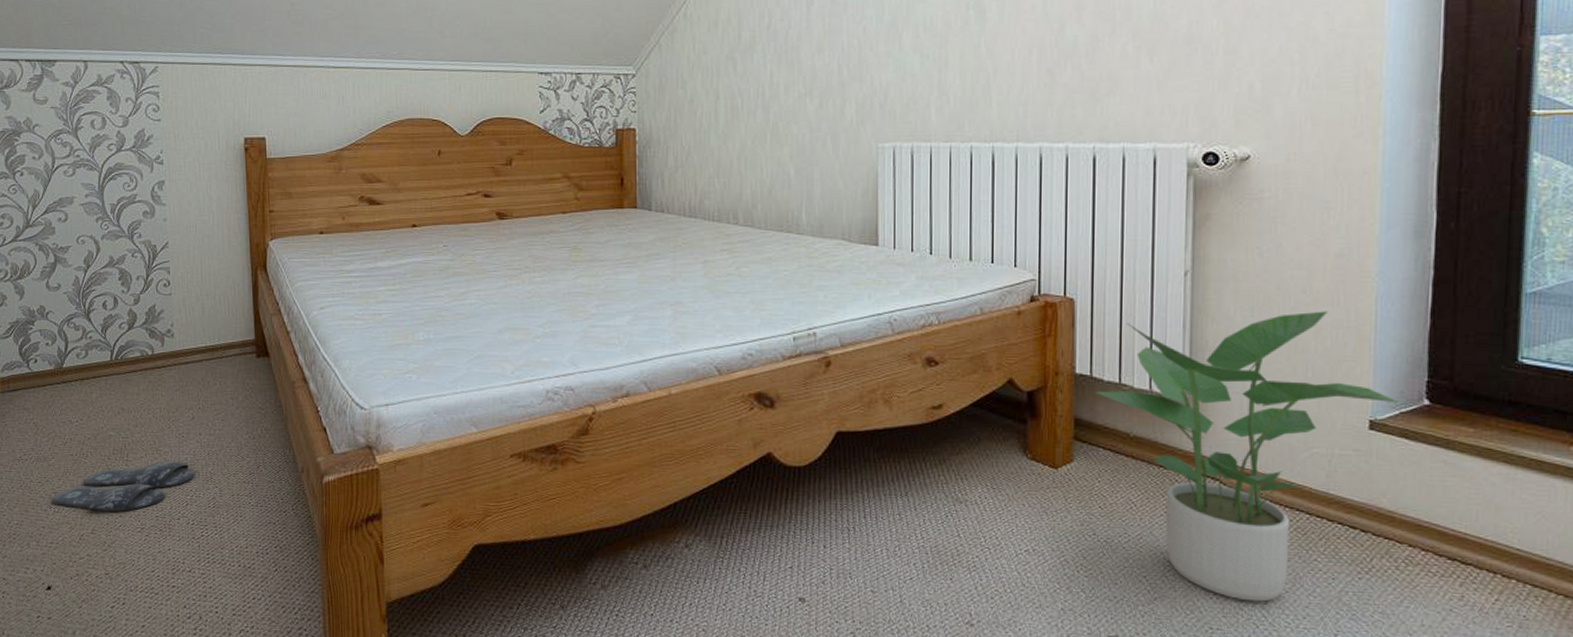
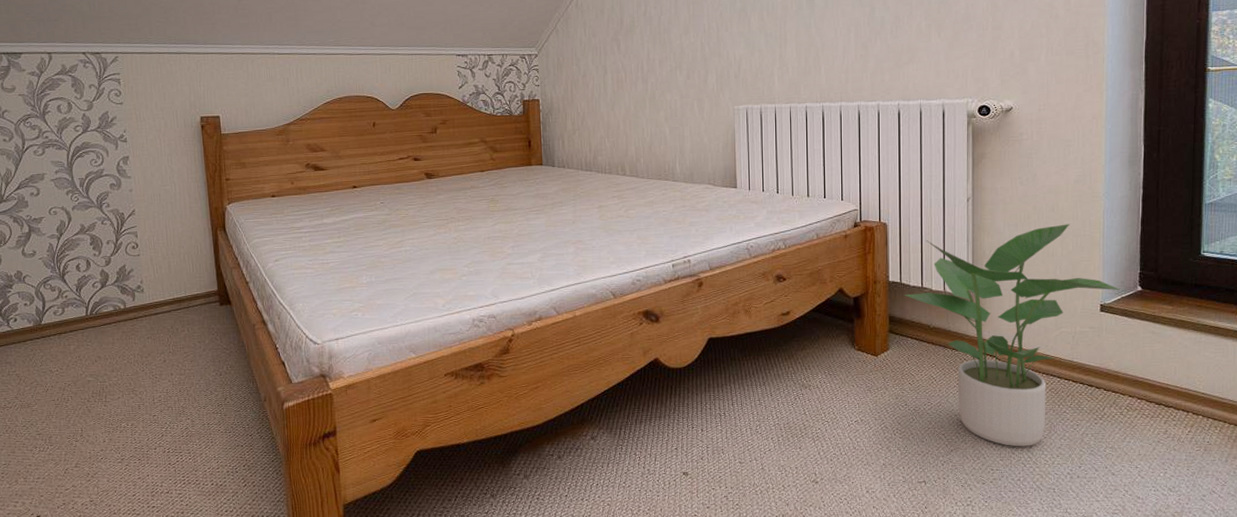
slippers: present [51,461,195,513] -> none [36,399,169,448]

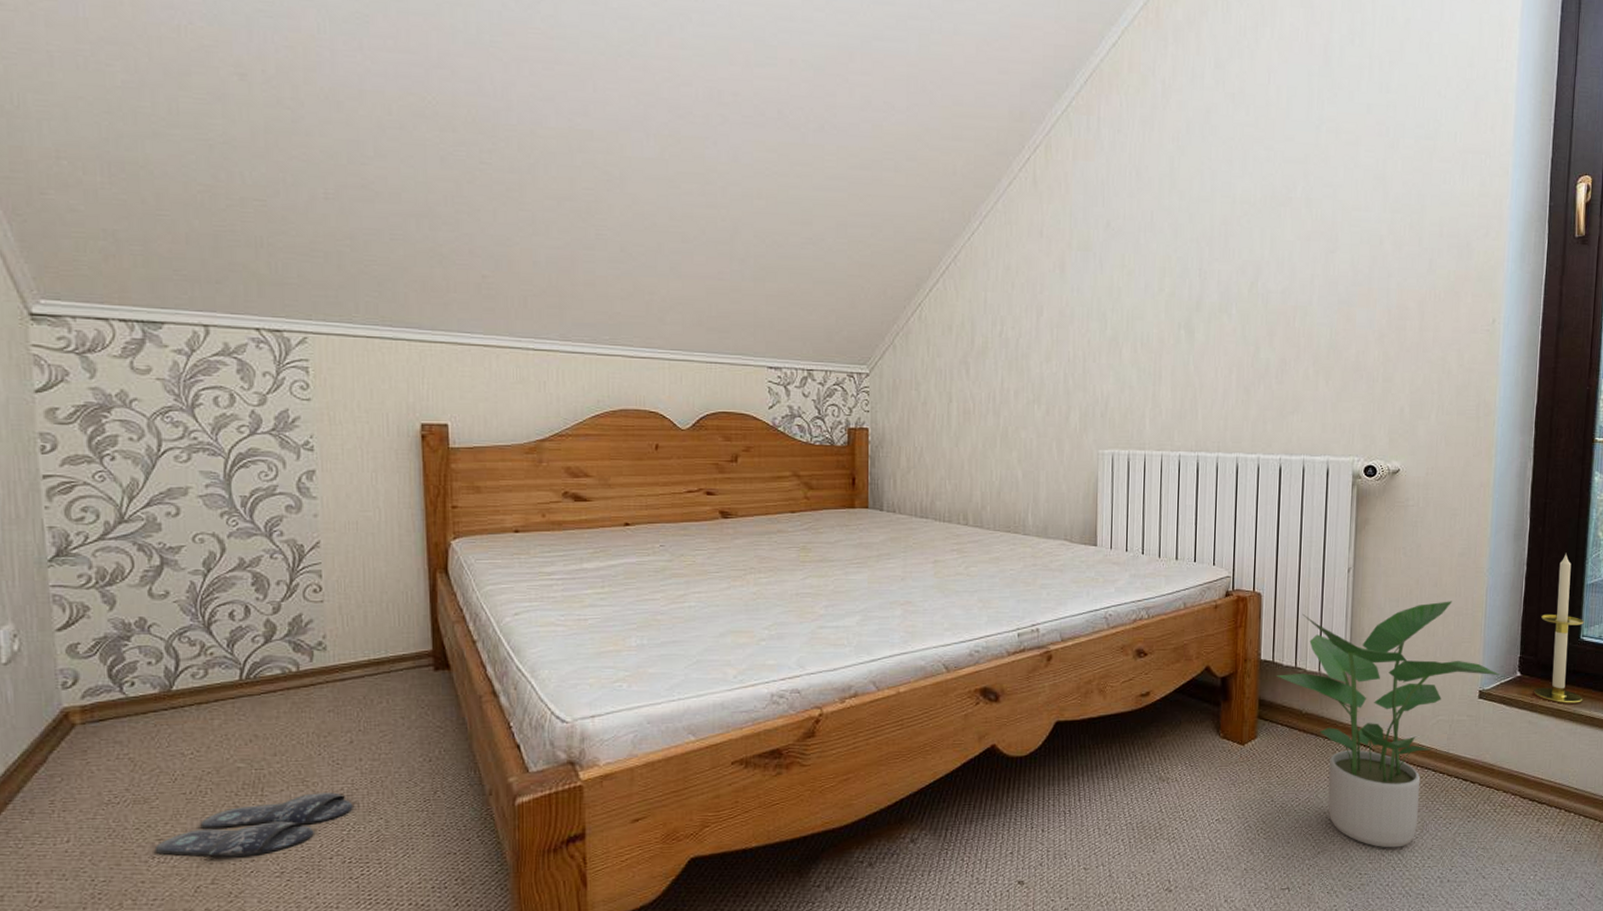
slippers: none [36,399,169,448] -> present [154,792,353,858]
candle: none [1155,175,1206,315] -> present [1533,552,1584,704]

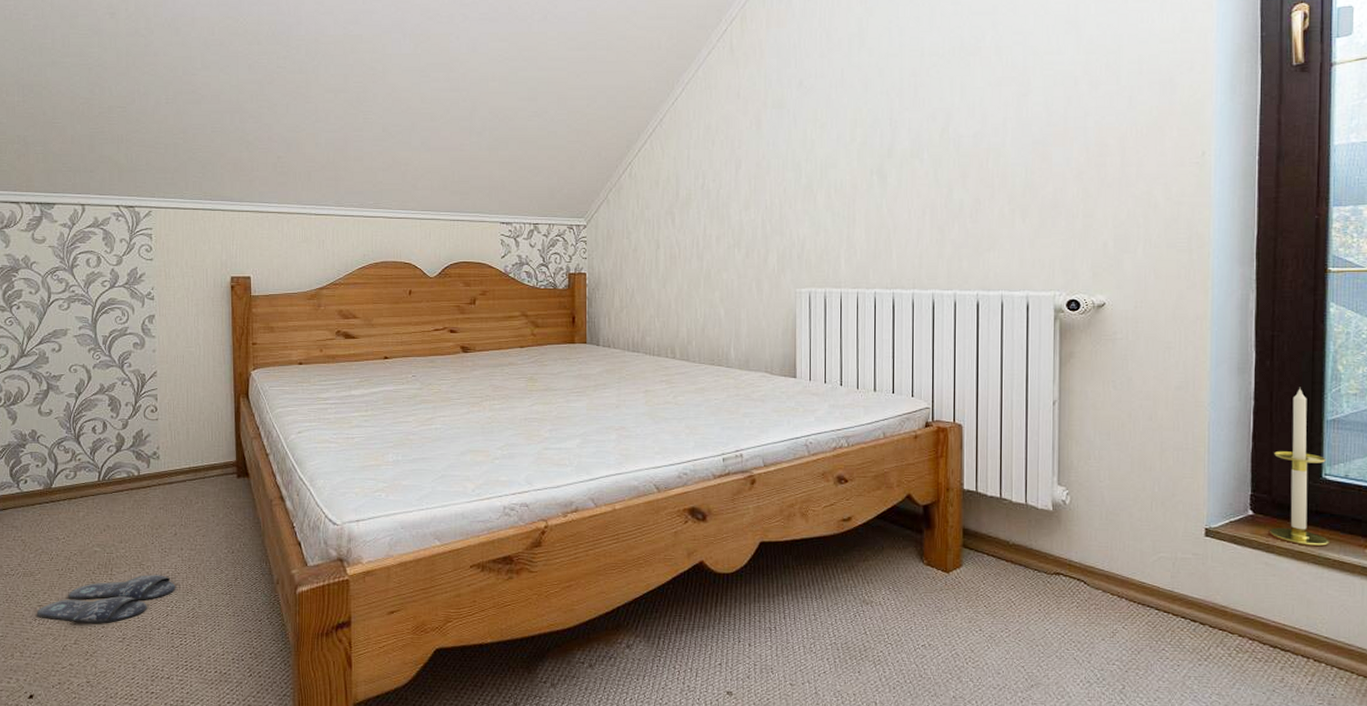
potted plant: present [1276,601,1500,848] -> none [980,435,1228,687]

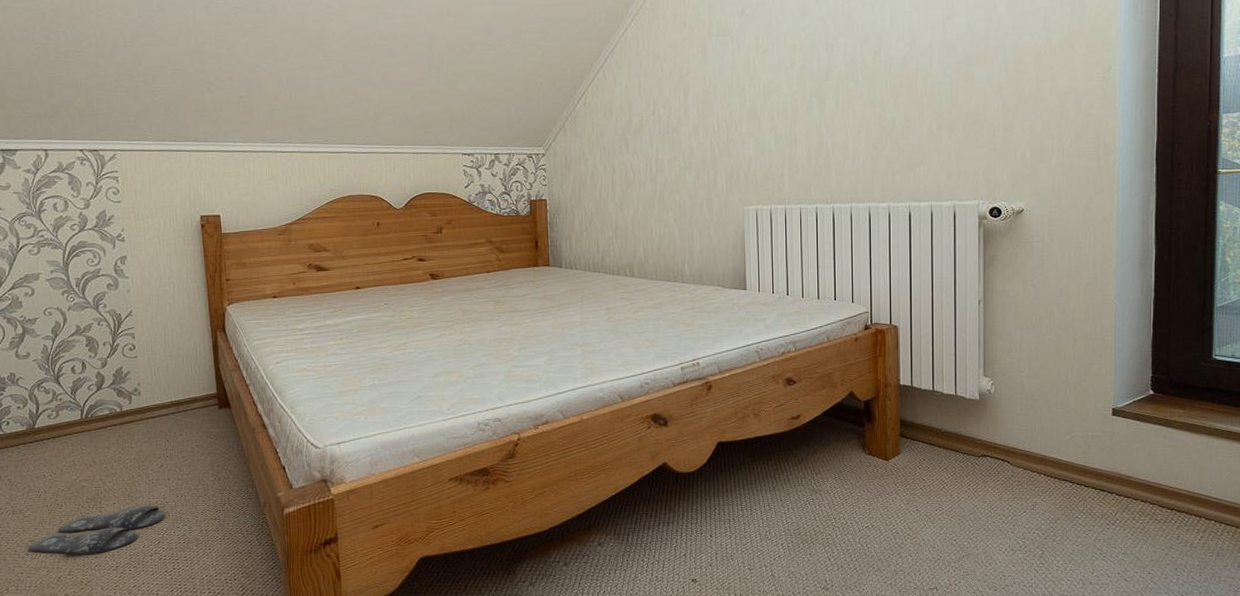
candle: present [1268,387,1329,547] -> none [1167,278,1218,419]

